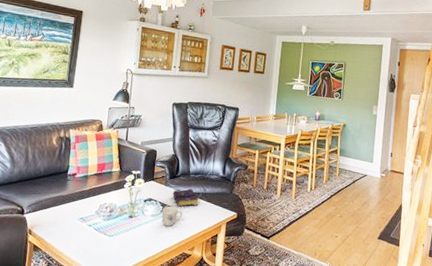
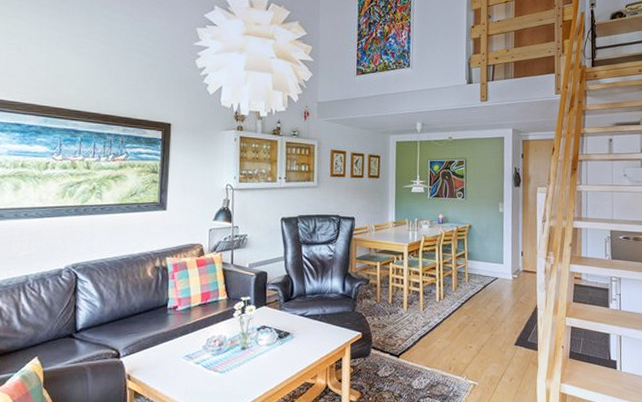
mug: present [162,206,183,227] -> none [278,332,302,355]
book: present [172,189,198,207] -> none [288,311,318,332]

